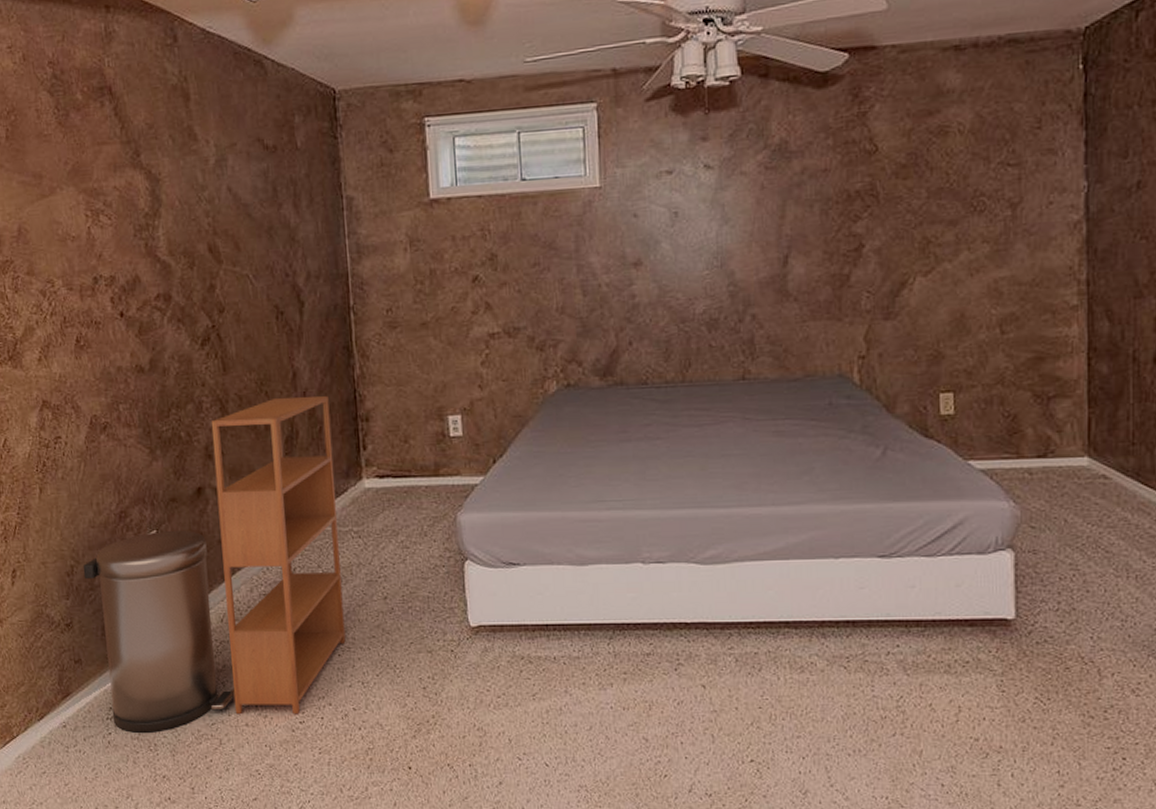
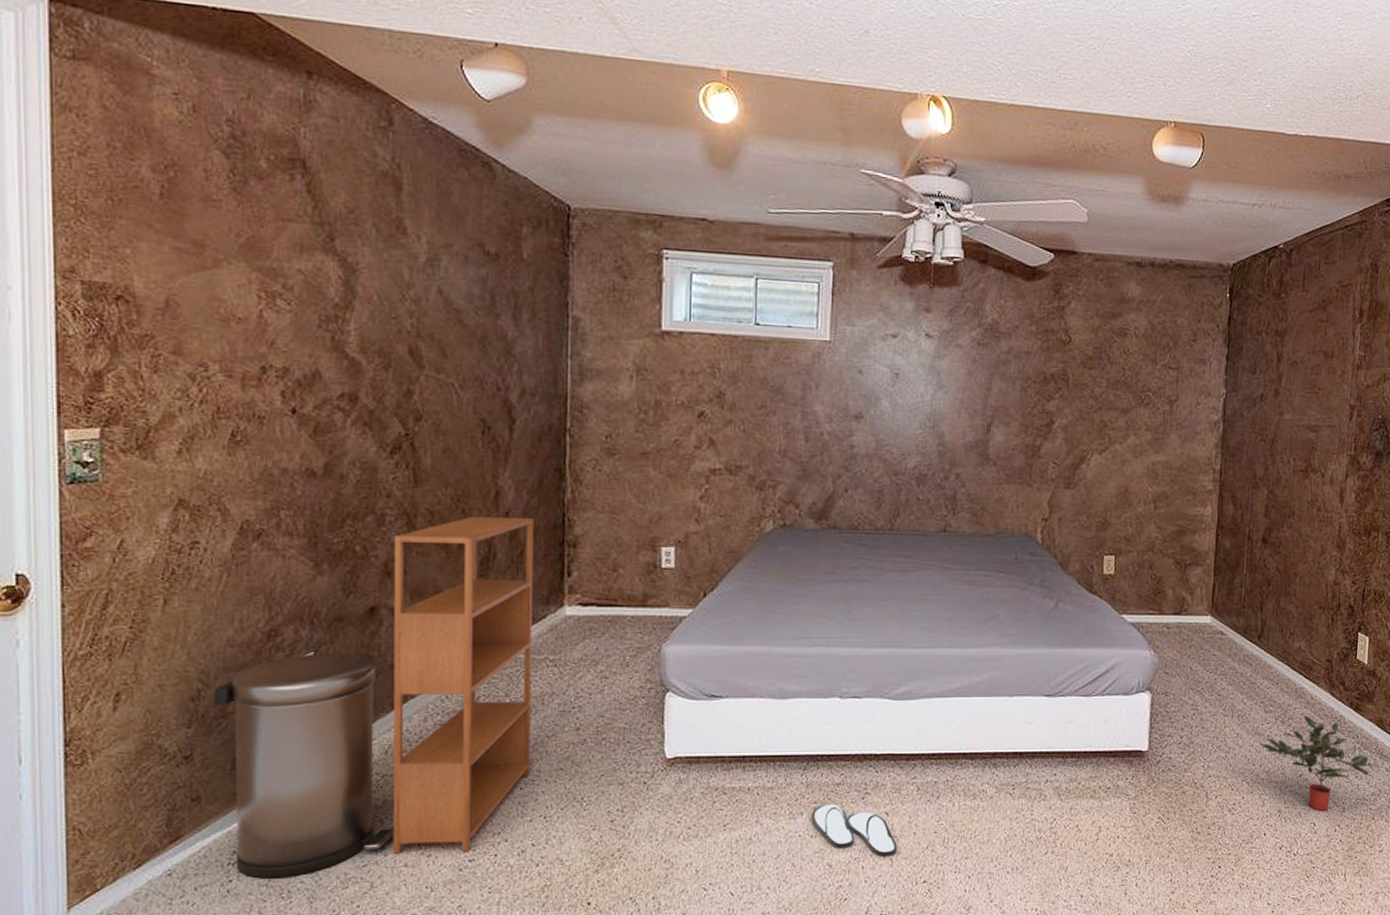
slippers: none [622,676,718,732] -> present [811,805,897,857]

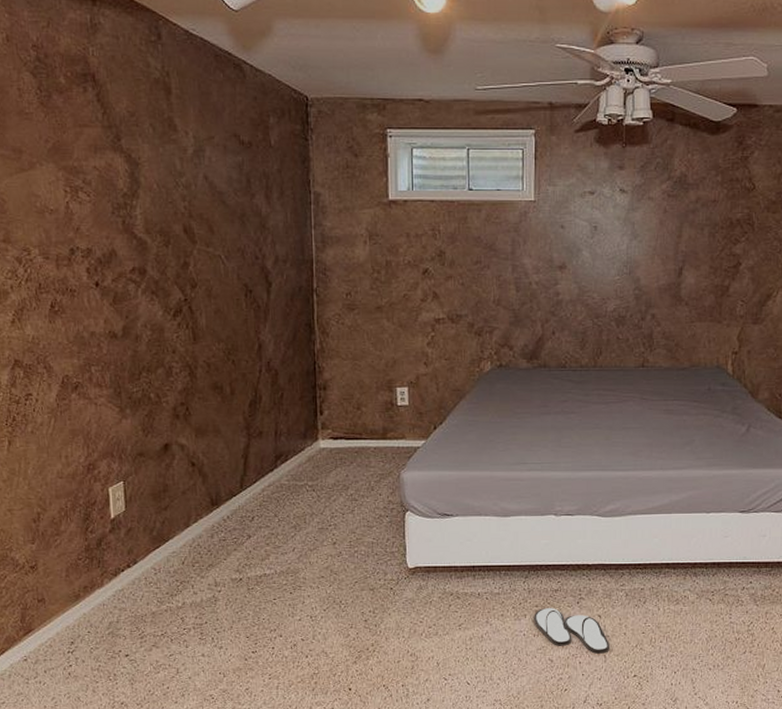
pedal bin: present [213,654,394,879] -> none [49,482,193,664]
bookshelf: present [392,516,534,853] -> none [180,366,297,645]

